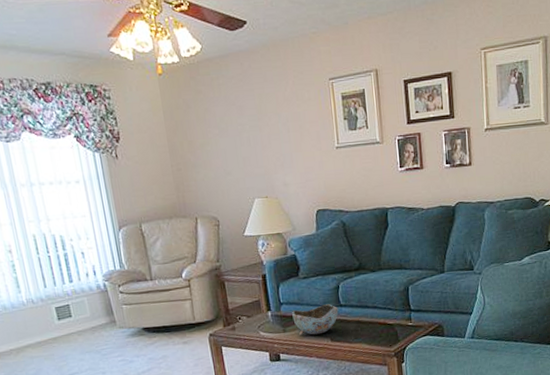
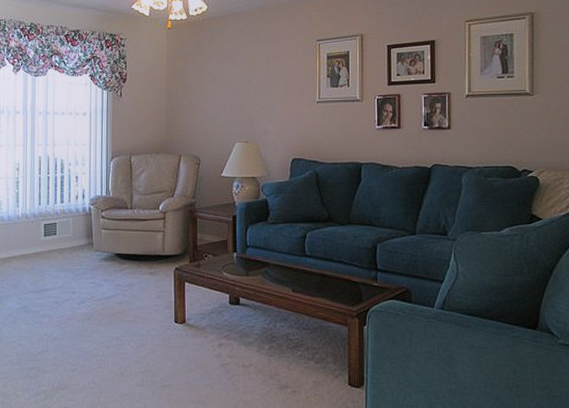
bowl: present [292,304,339,336] -> none [257,253,303,283]

